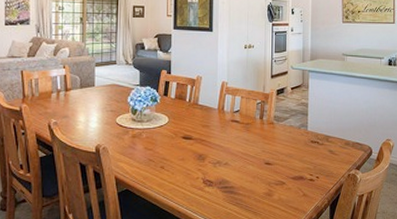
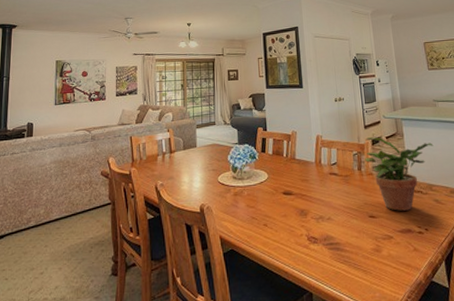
potted plant: none [268,87,336,159] -> present [365,137,434,211]

